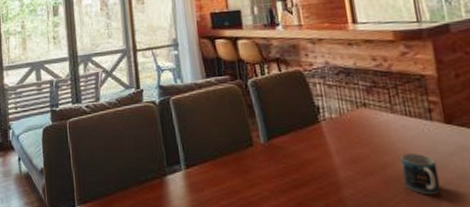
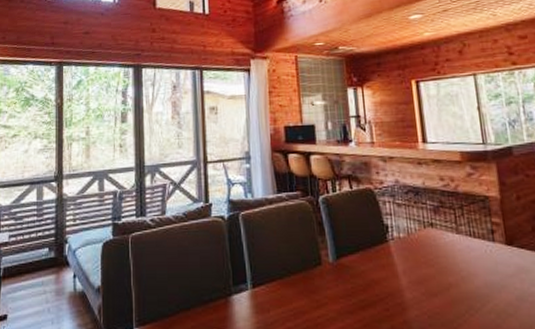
mug: present [400,154,441,194] -> none [464,275,501,315]

